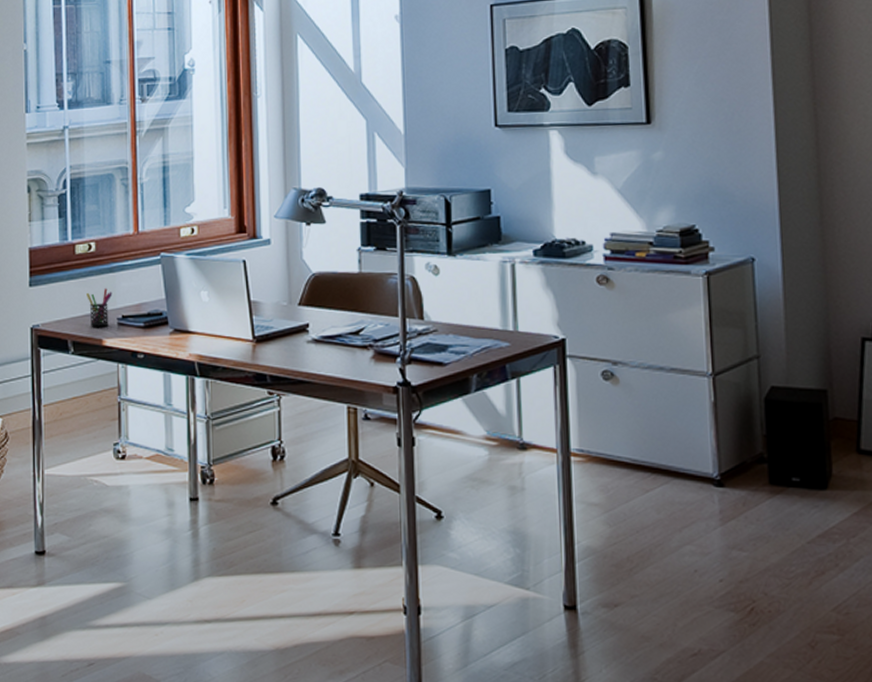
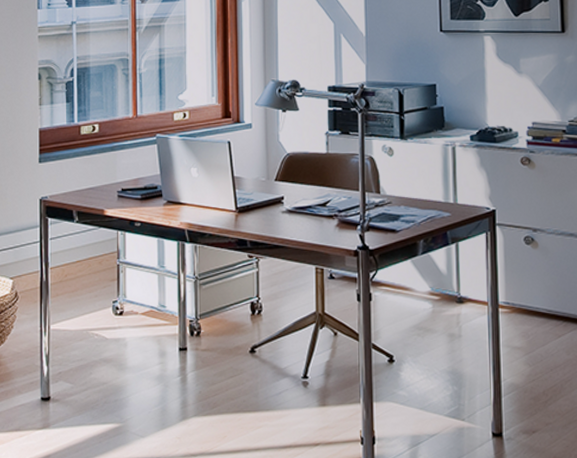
pen holder: present [87,288,113,327] -> none [90,165,113,199]

